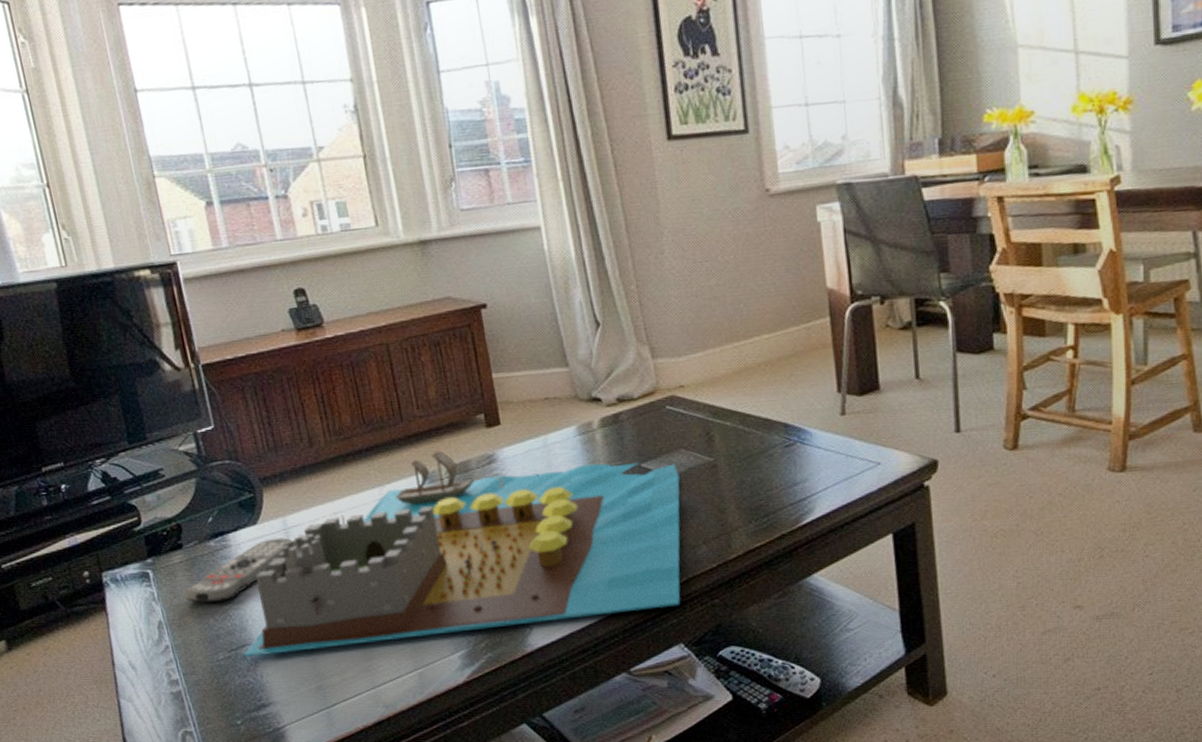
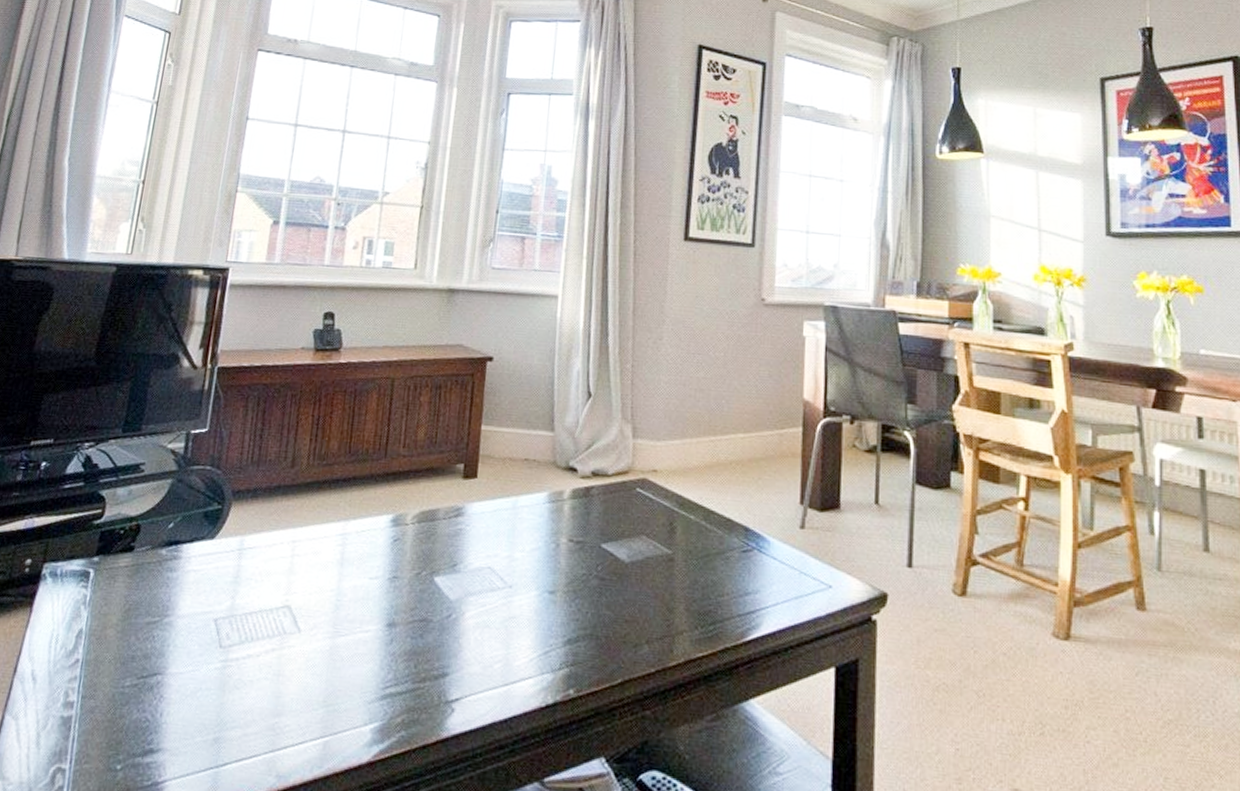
remote control: present [183,537,295,603] -> none [115,557,244,619]
board game: present [243,449,681,658] -> none [150,490,636,711]

